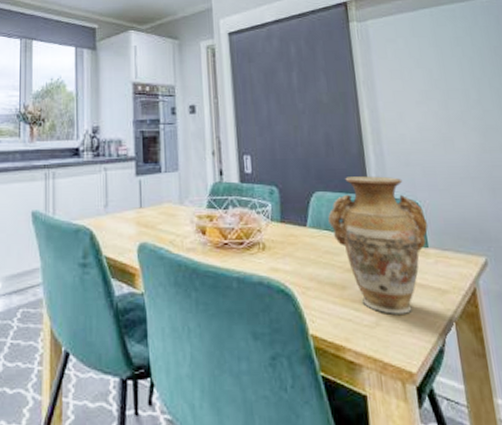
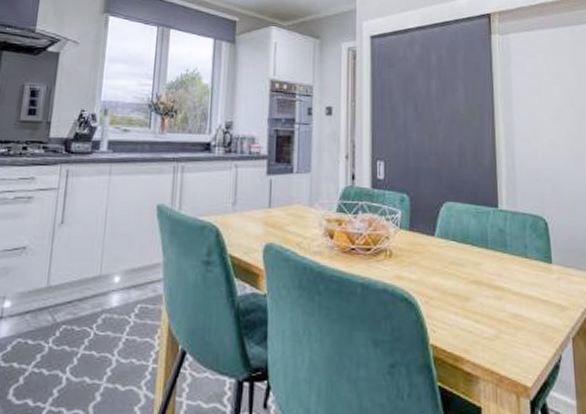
vase: present [328,176,429,314] -> none [456,189,554,328]

